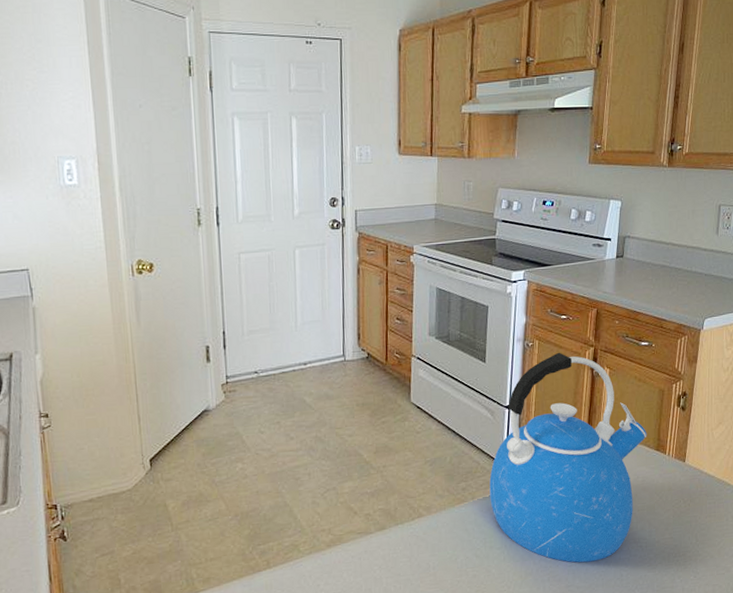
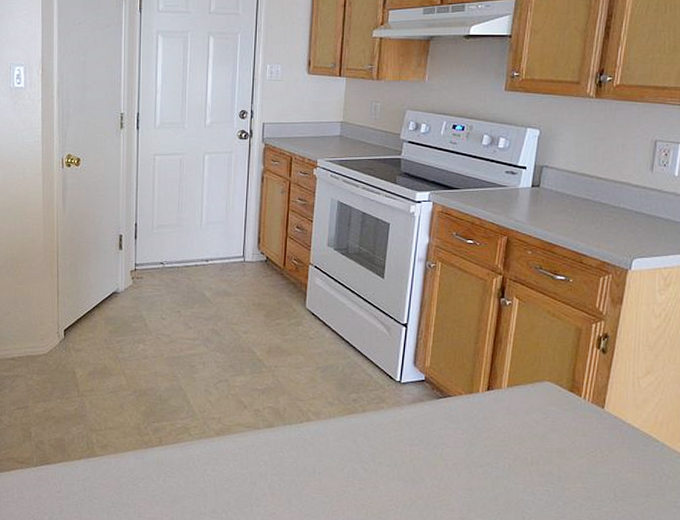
kettle: present [489,352,647,563] -> none [381,276,560,498]

